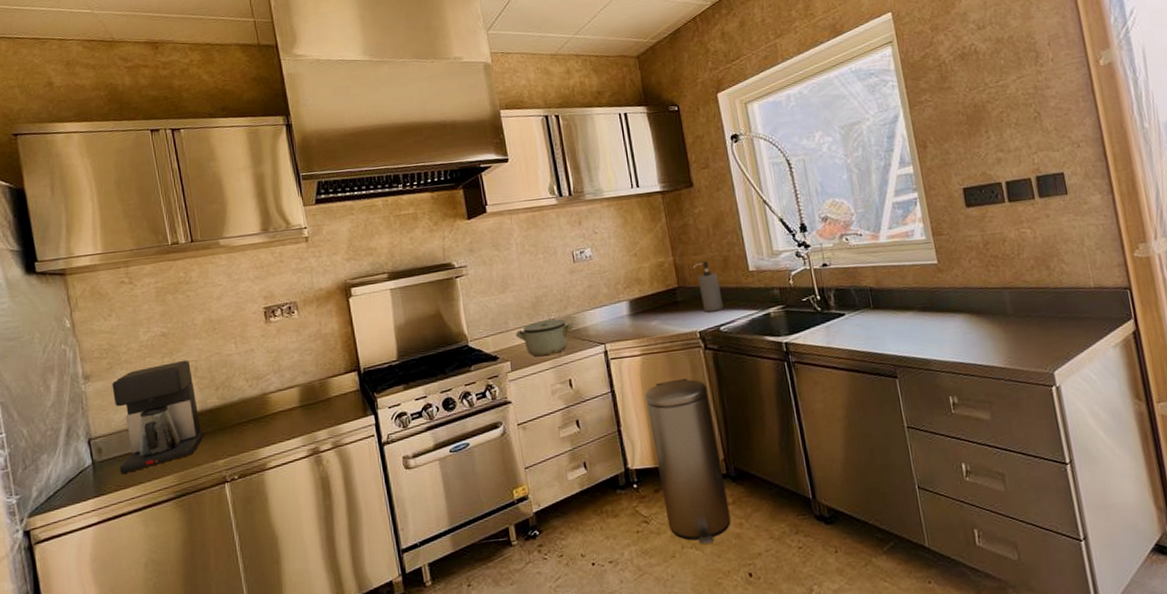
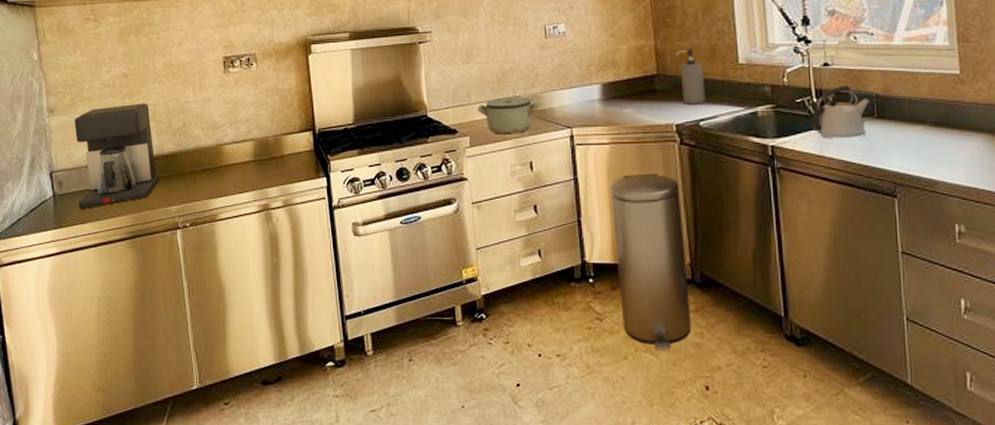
kettle: none [817,282,866,332] -> present [812,85,870,139]

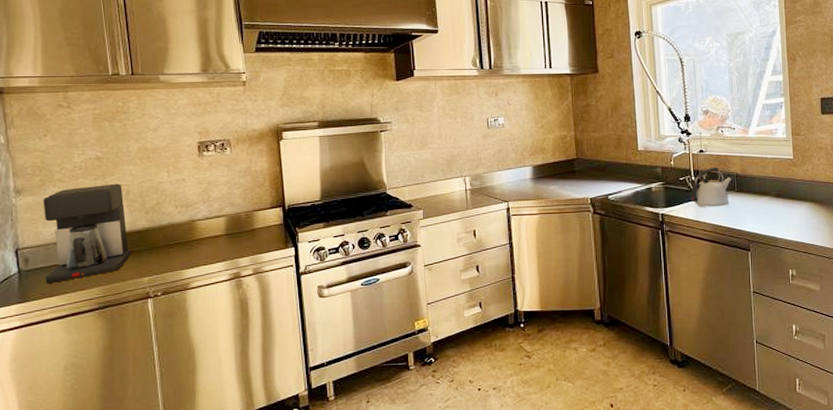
cooking pot: present [477,96,540,135] -> none [430,176,482,208]
pedal bin: present [610,173,691,351] -> none [539,237,600,379]
soap dispenser: present [675,49,706,104] -> none [590,139,613,182]

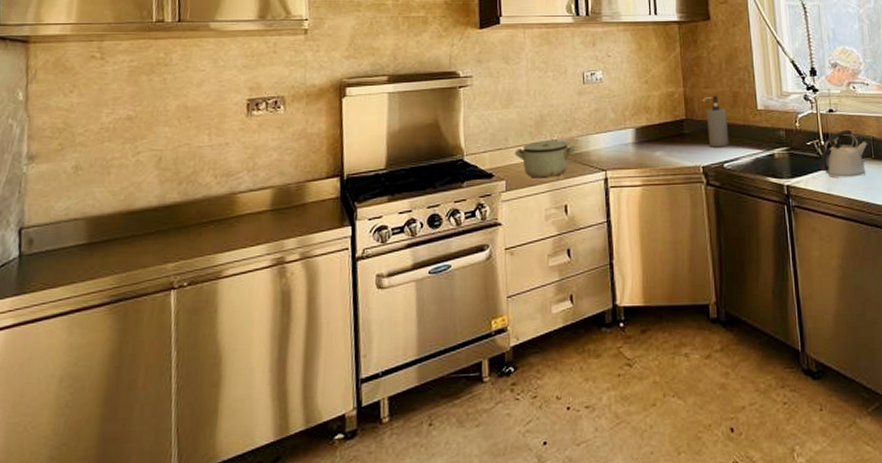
coffee maker: present [43,183,131,283] -> none [50,148,157,270]
cooking pot: none [430,176,482,208] -> present [514,139,576,178]
soap dispenser: none [590,139,613,182] -> present [702,96,729,147]

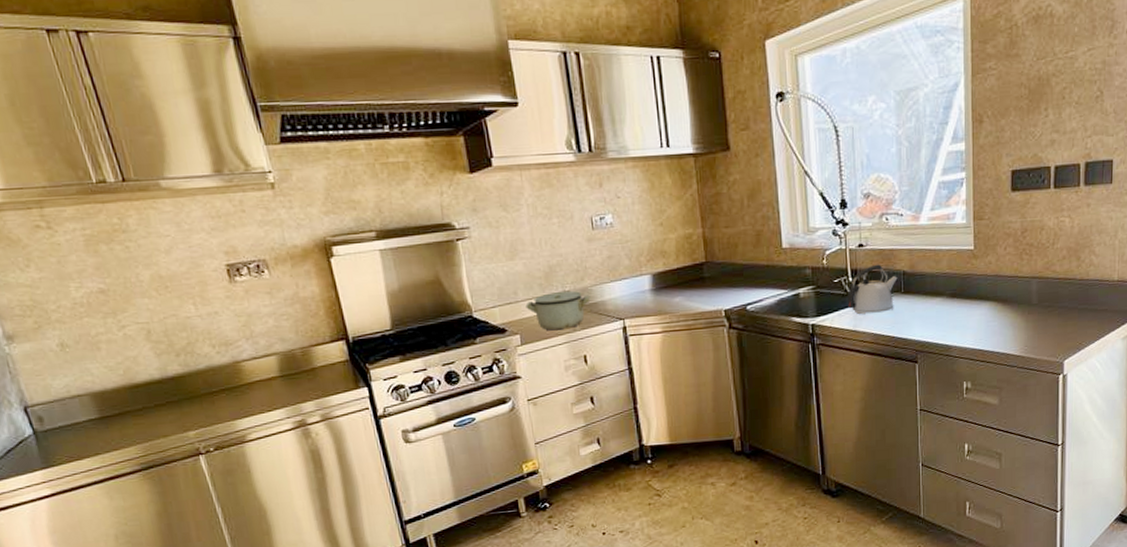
soap dispenser: present [702,96,729,147] -> none [722,235,752,290]

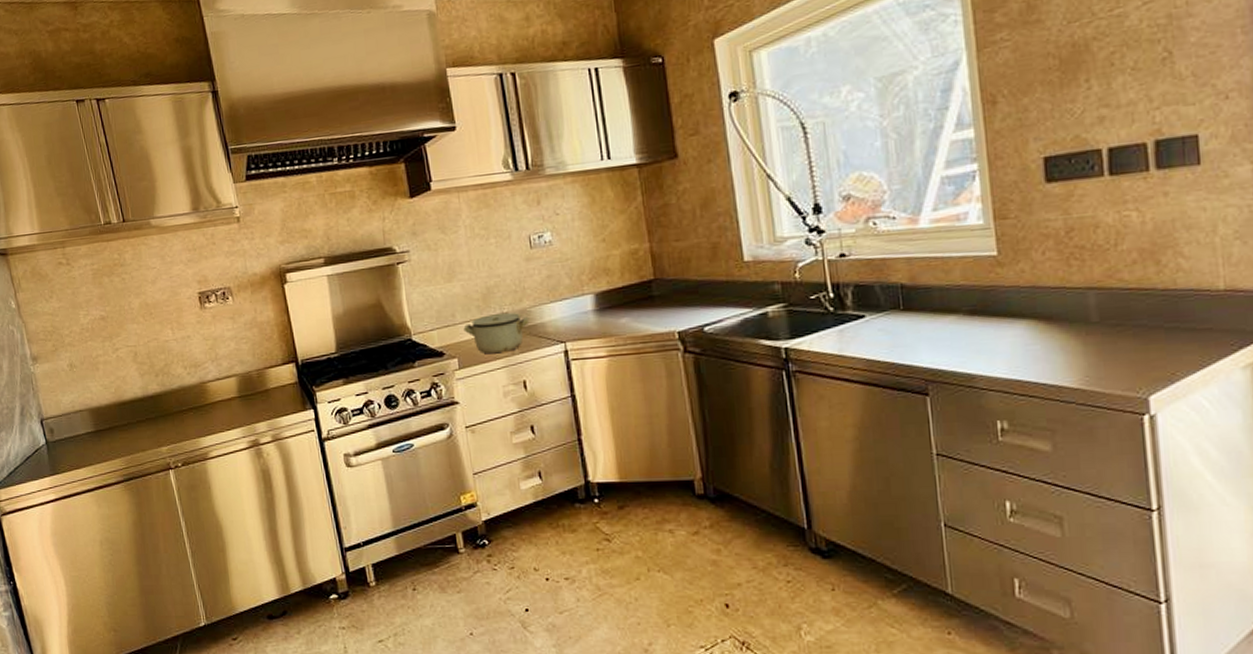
kettle: present [848,264,898,315] -> none [829,276,894,337]

